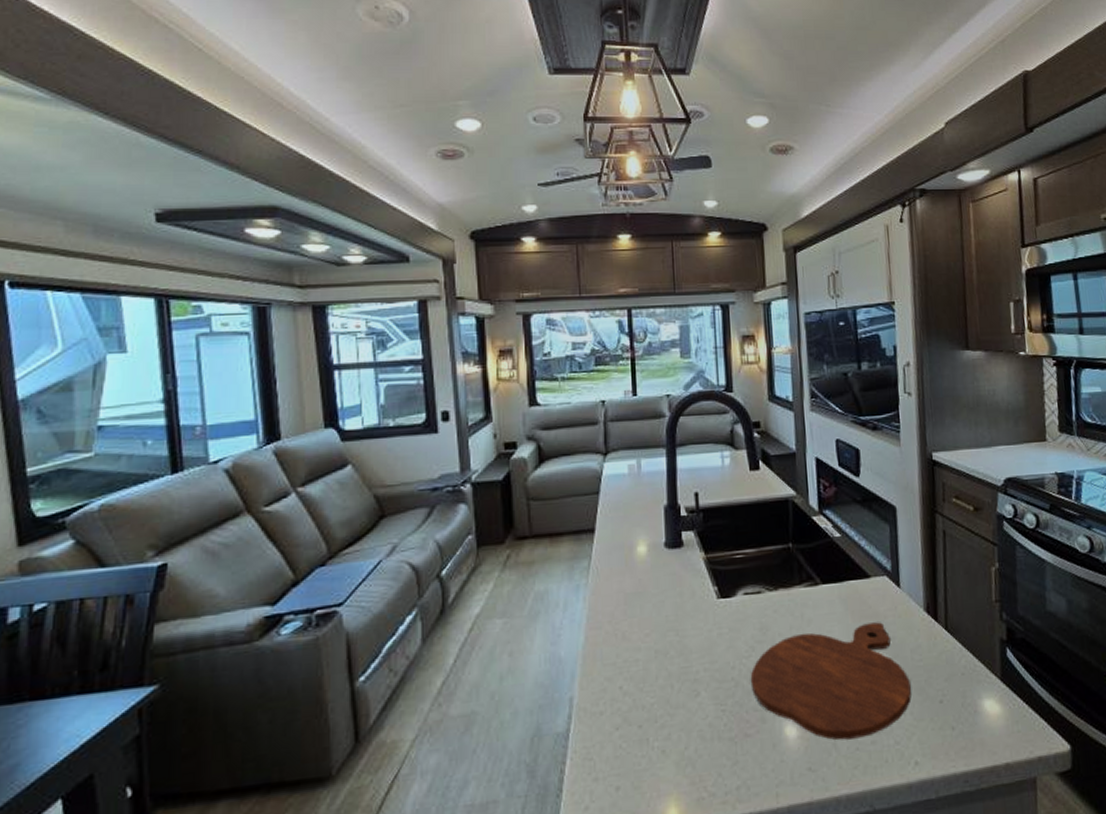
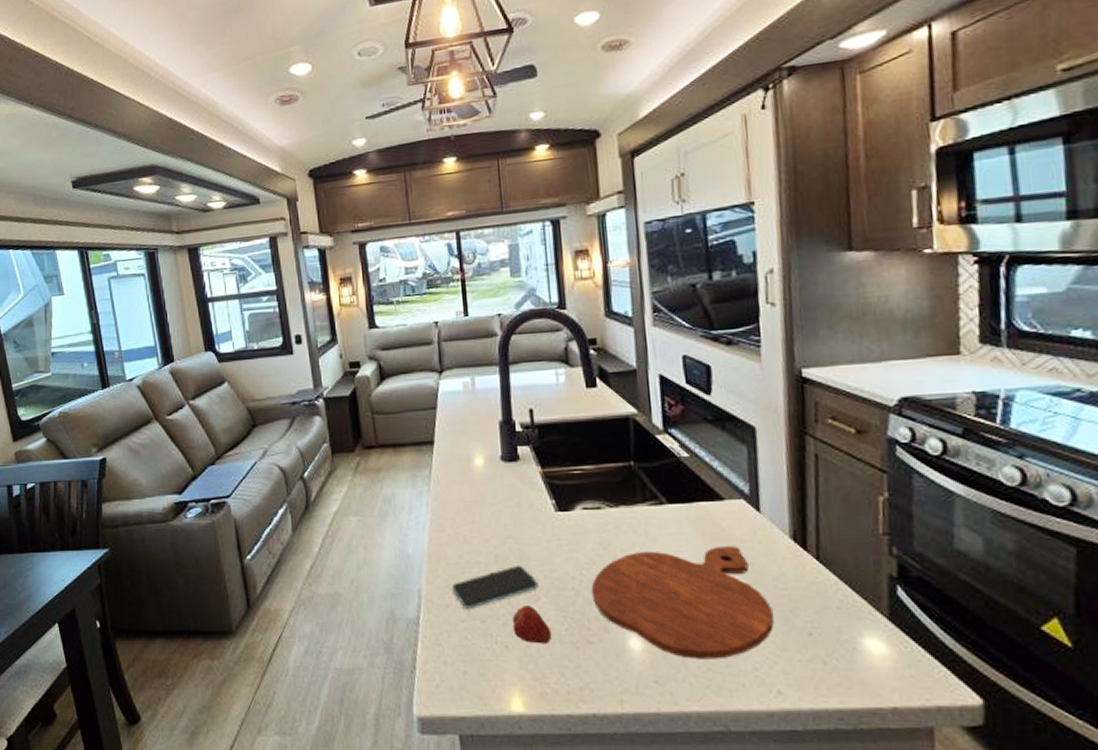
smartphone: none [607,658,699,714] -> present [452,565,539,609]
fruit: none [670,702,711,744] -> present [512,606,552,644]

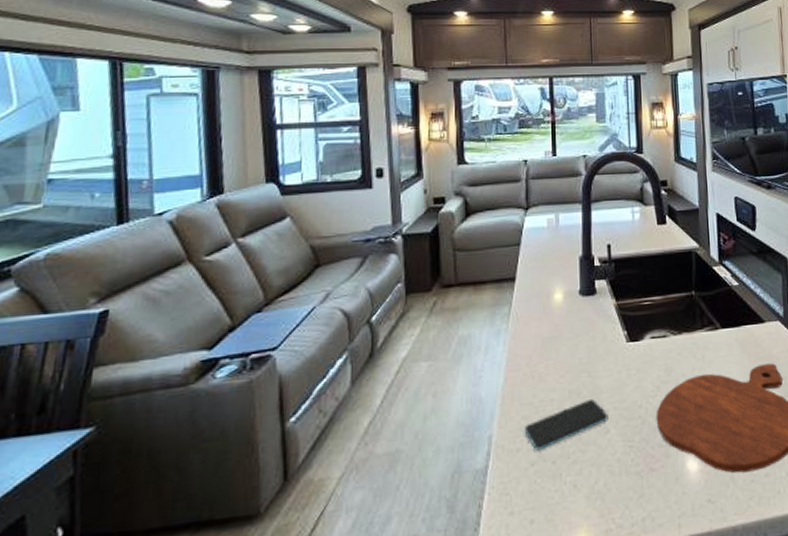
fruit: present [512,606,552,644] -> none [582,439,619,479]

